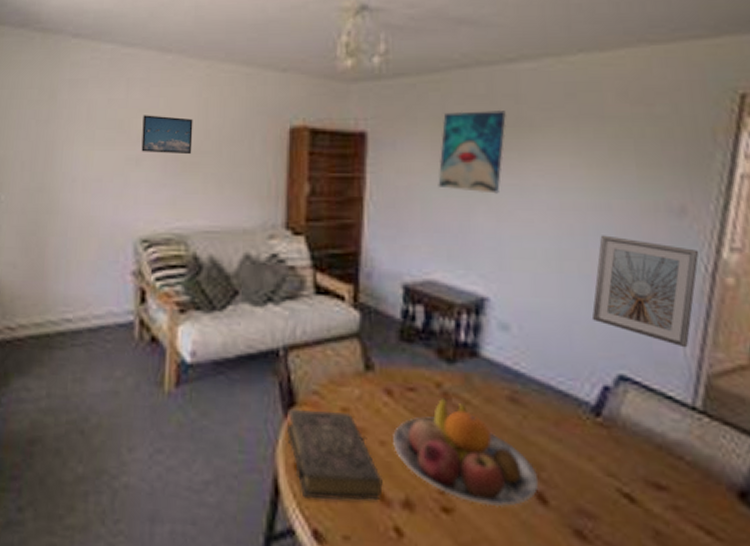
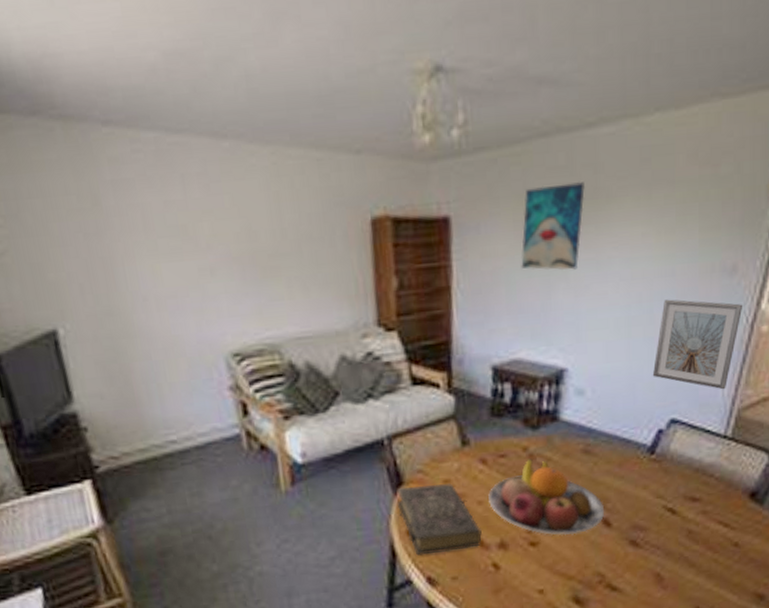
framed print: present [141,115,193,155] -> none [208,216,271,260]

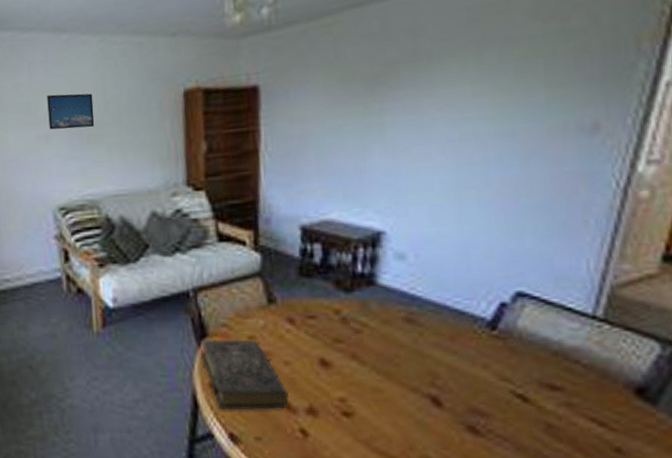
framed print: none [208,216,271,260] -> present [47,93,95,130]
fruit bowl: present [488,458,605,536] -> none [296,322,434,411]
wall art: present [521,181,585,271] -> none [332,45,403,133]
picture frame: present [652,299,743,390] -> none [490,160,611,263]

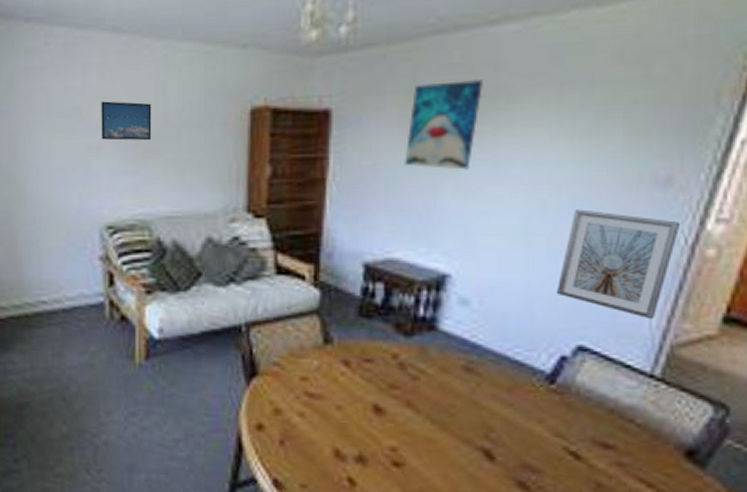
book: present [200,340,289,411] -> none [248,379,338,456]
wall art: none [332,45,403,133] -> present [404,78,483,170]
picture frame: none [490,160,611,263] -> present [555,209,681,320]

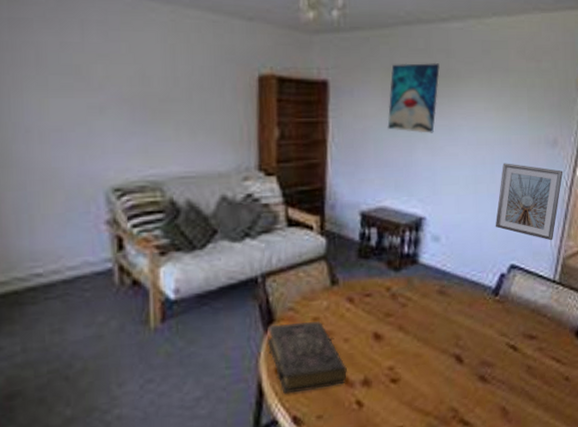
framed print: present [101,101,152,141] -> none [103,60,161,102]
book: none [248,379,338,456] -> present [266,321,347,394]

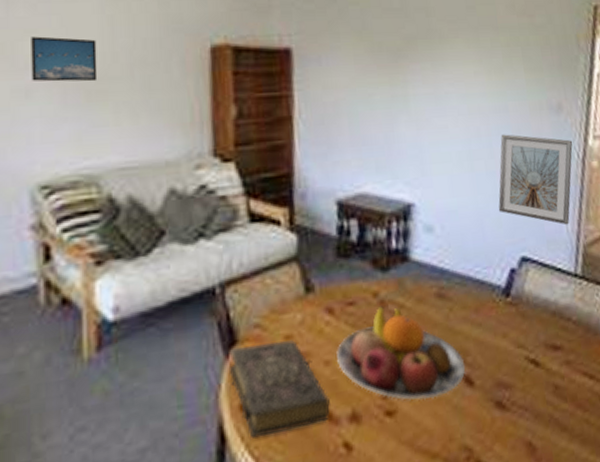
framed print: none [103,60,161,102] -> present [31,36,98,82]
fruit bowl: none [354,298,458,372] -> present [336,306,466,400]
wall art: present [387,62,440,133] -> none [362,22,420,104]

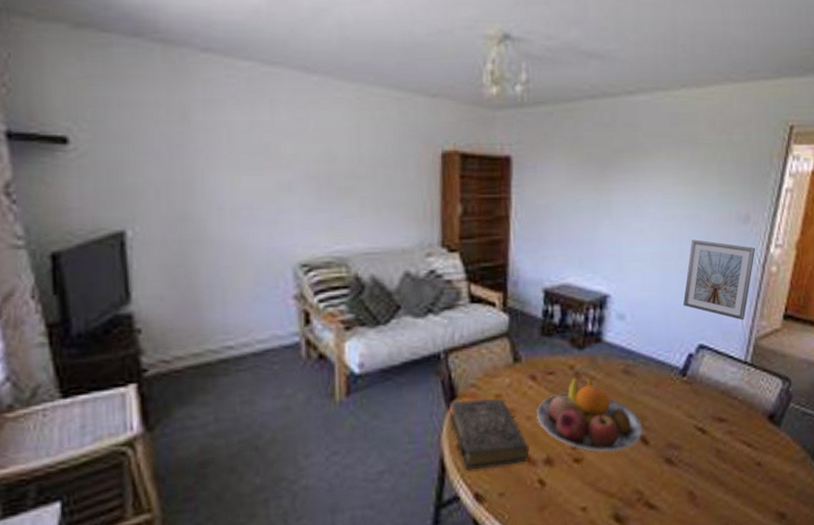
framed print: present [31,36,98,82] -> none [292,139,347,179]

